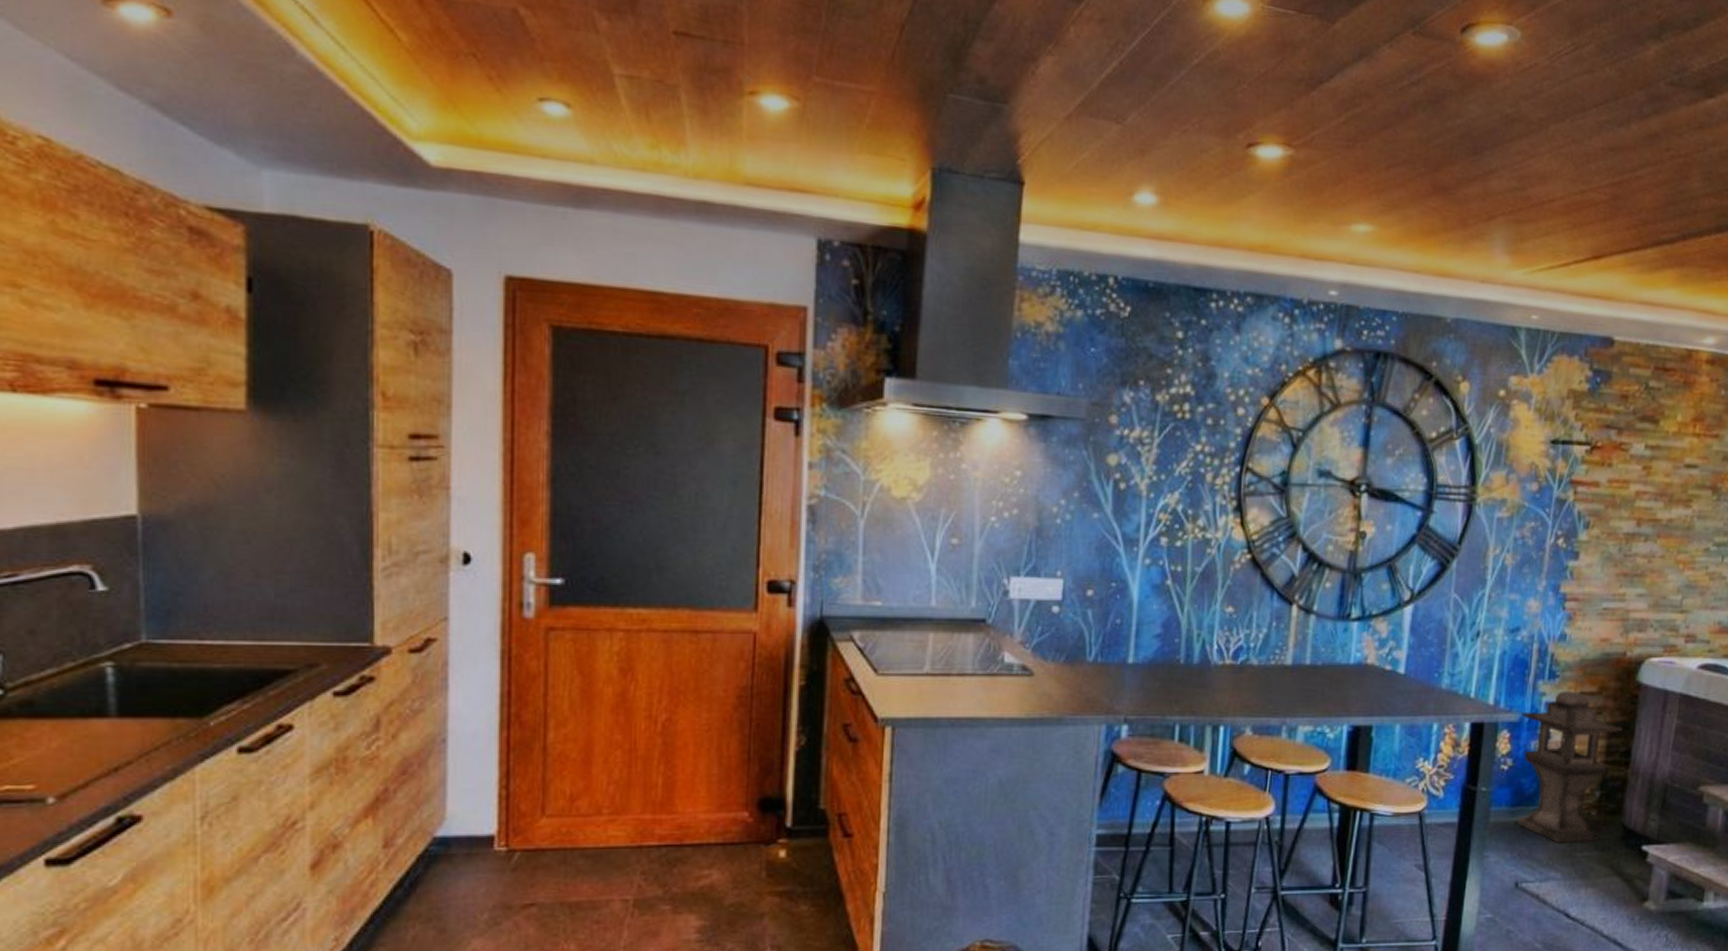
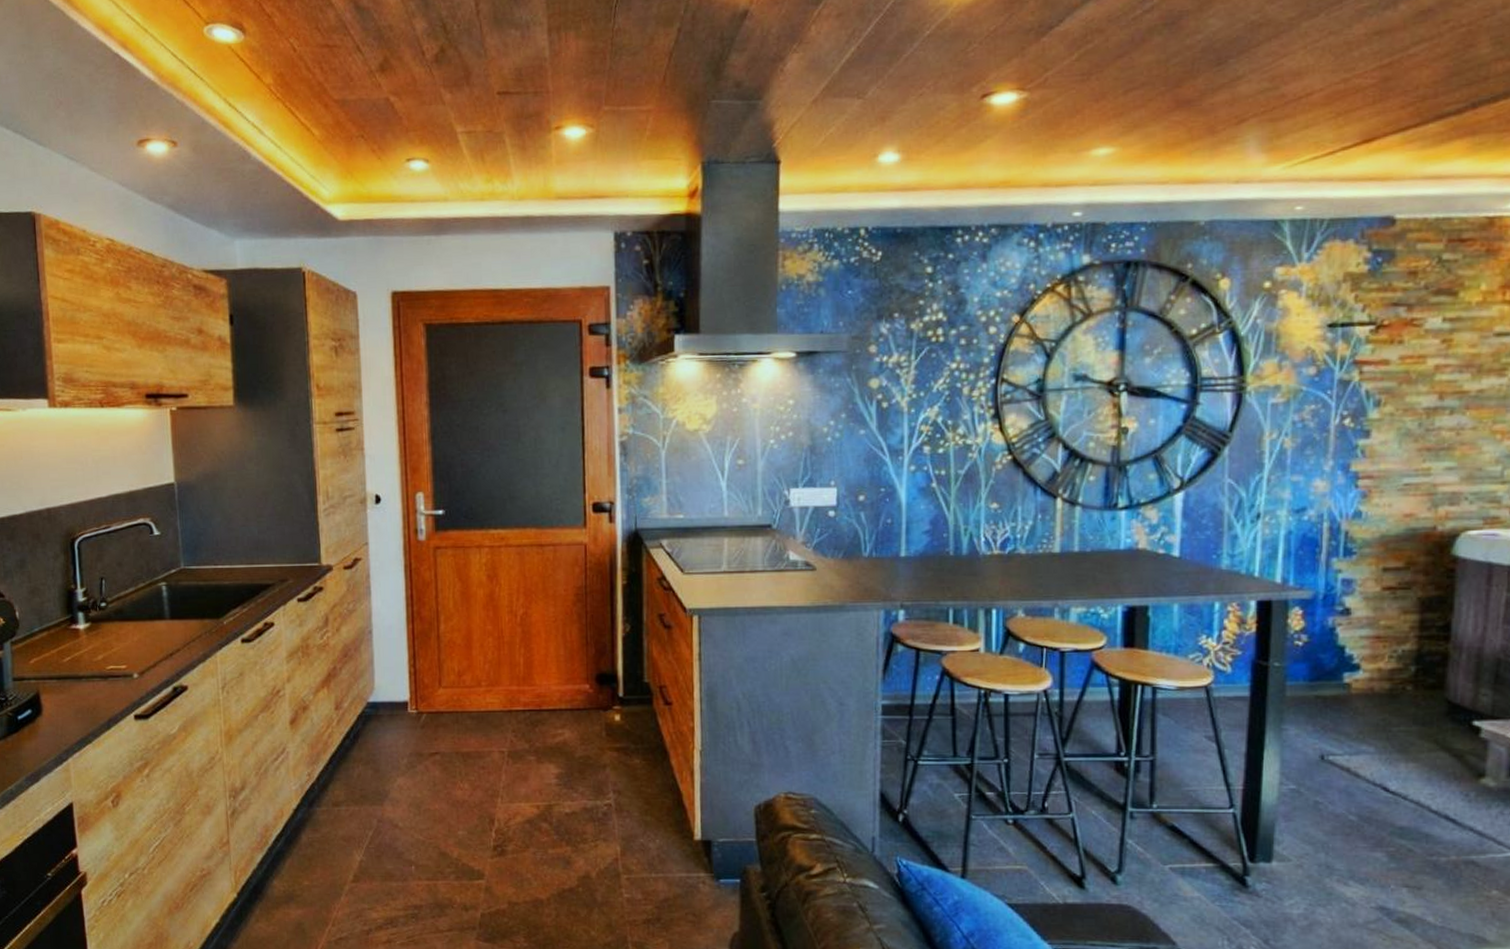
lantern: present [1518,690,1622,843] -> none [1314,566,1438,717]

